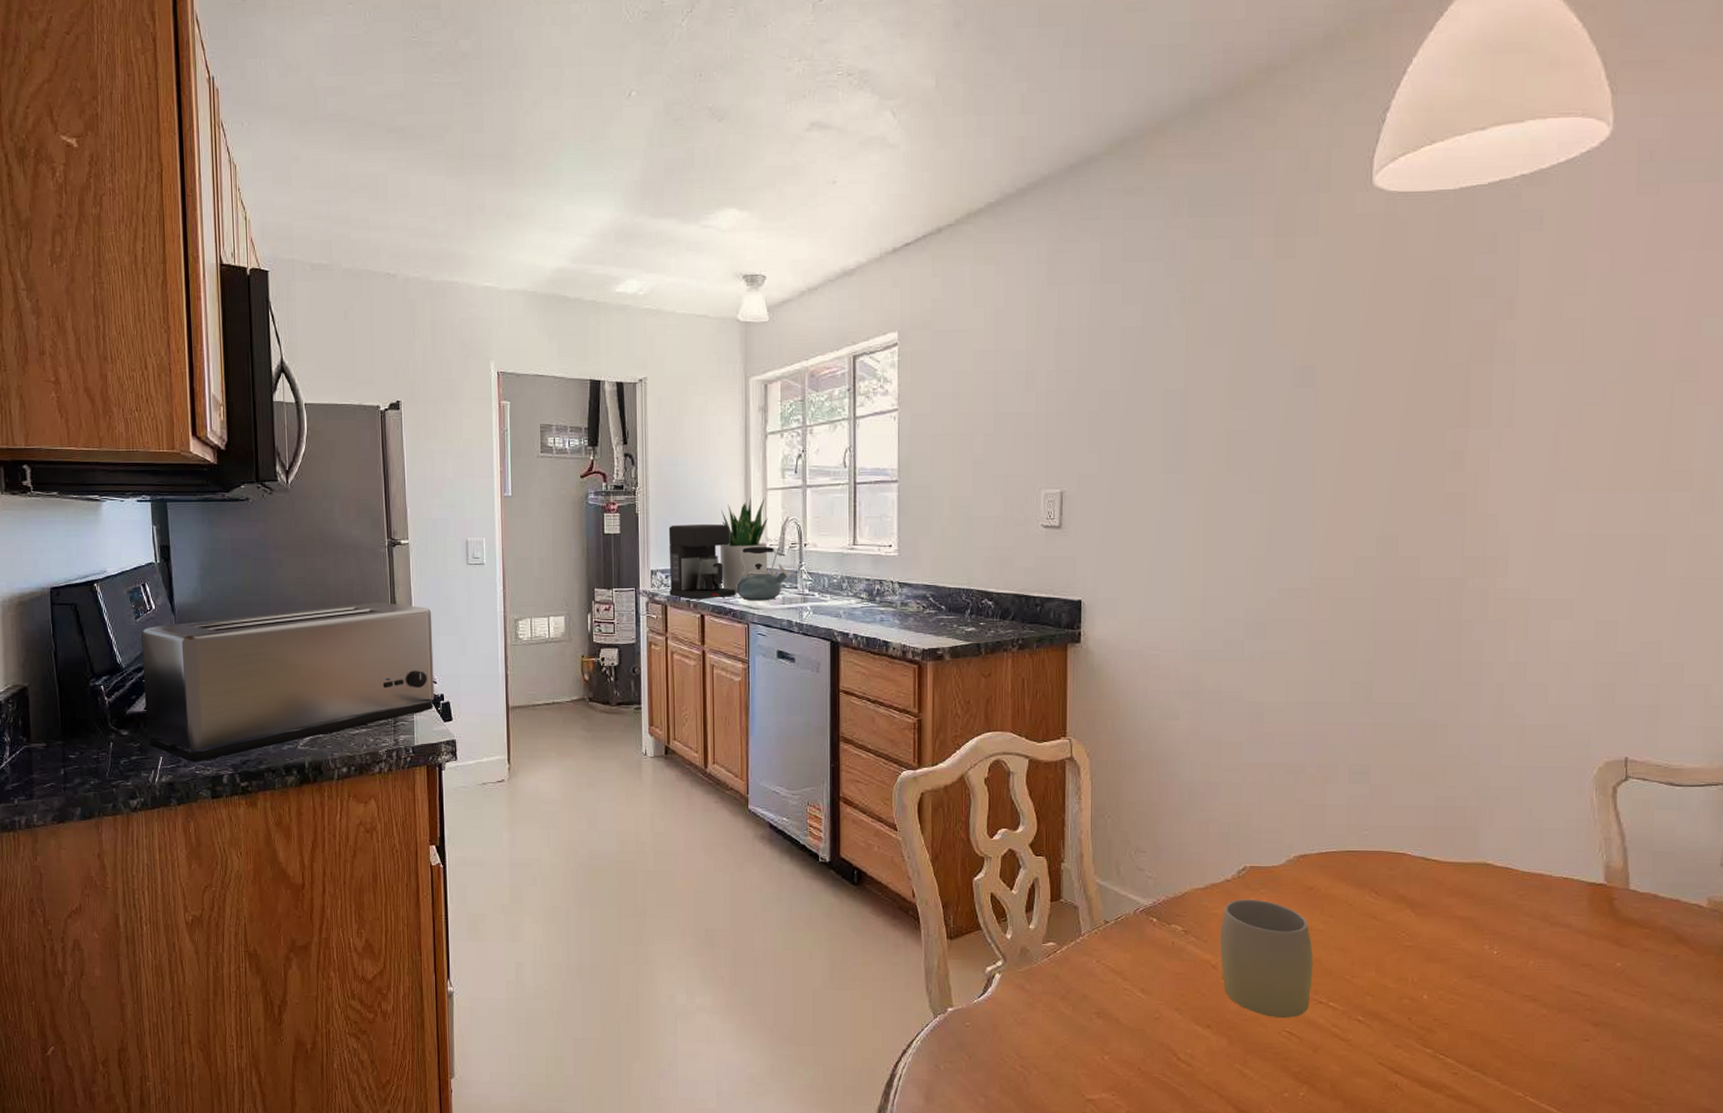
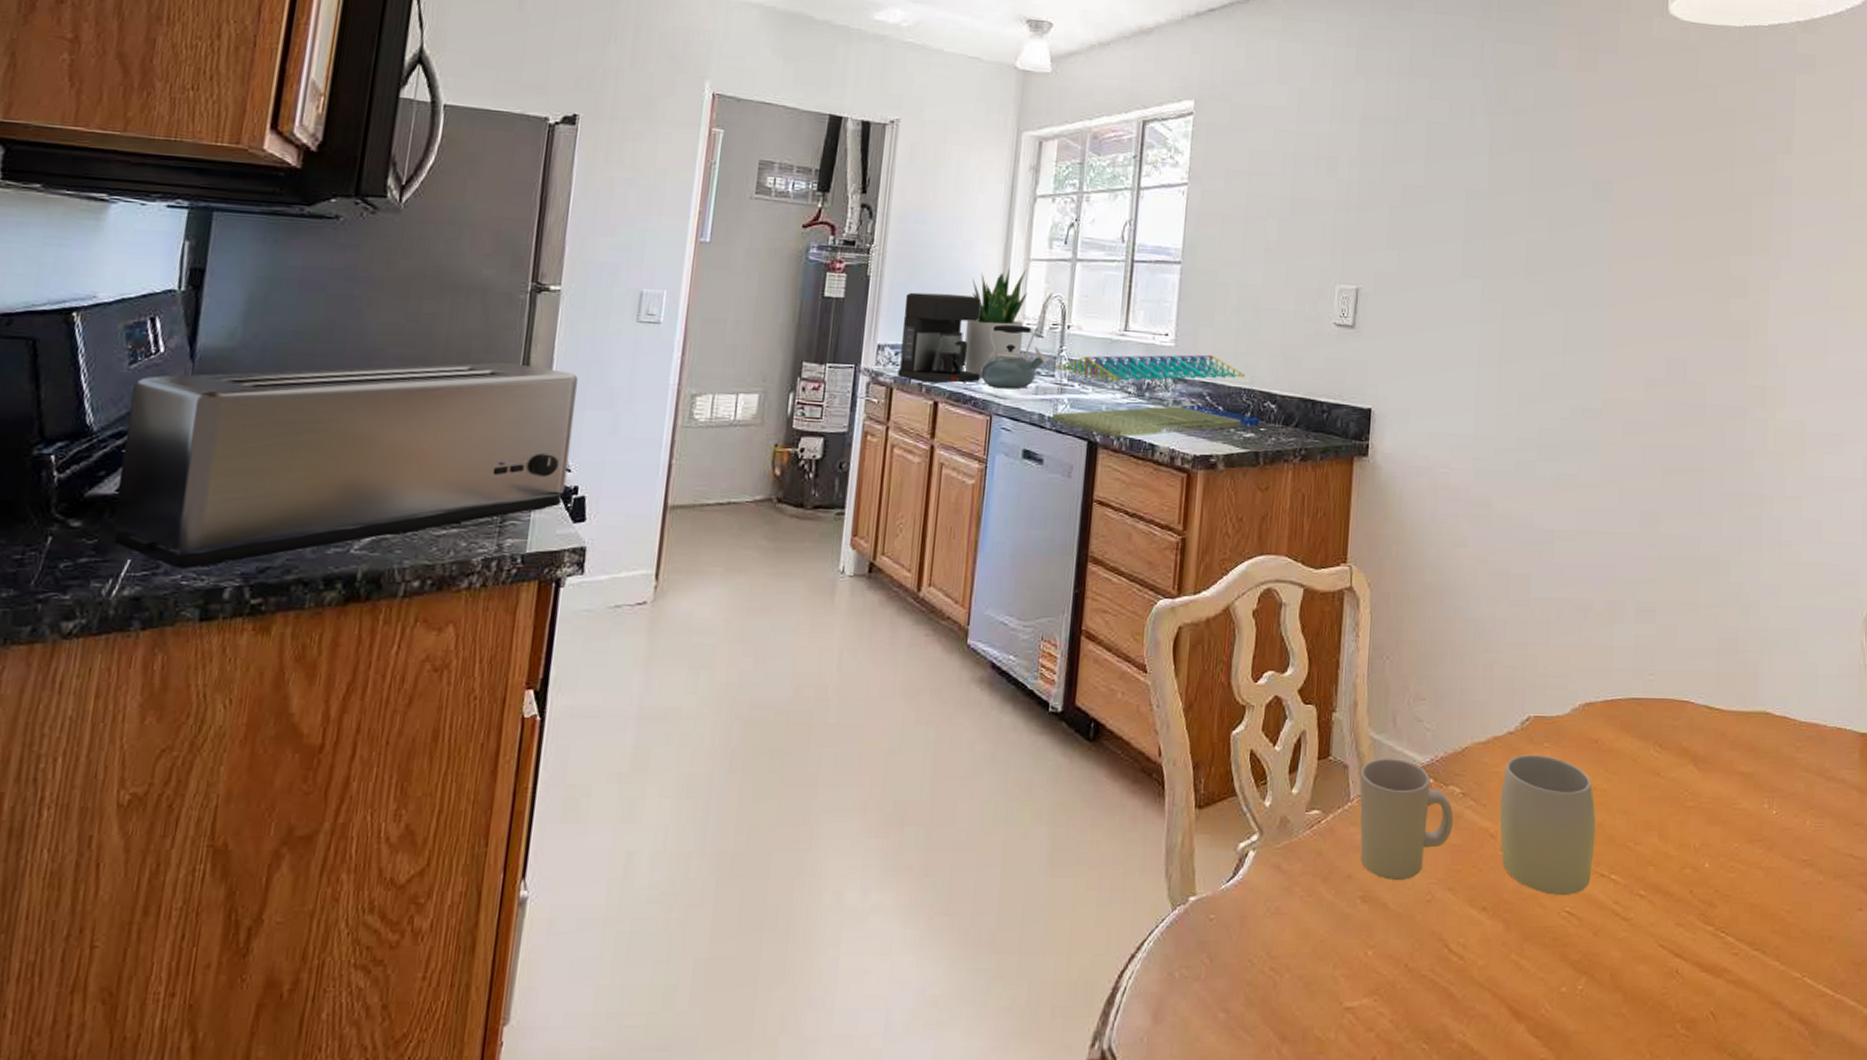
dish rack: none [797,561,979,636] -> present [1052,354,1260,437]
mug: none [1089,901,1177,1000] -> present [1359,759,1454,880]

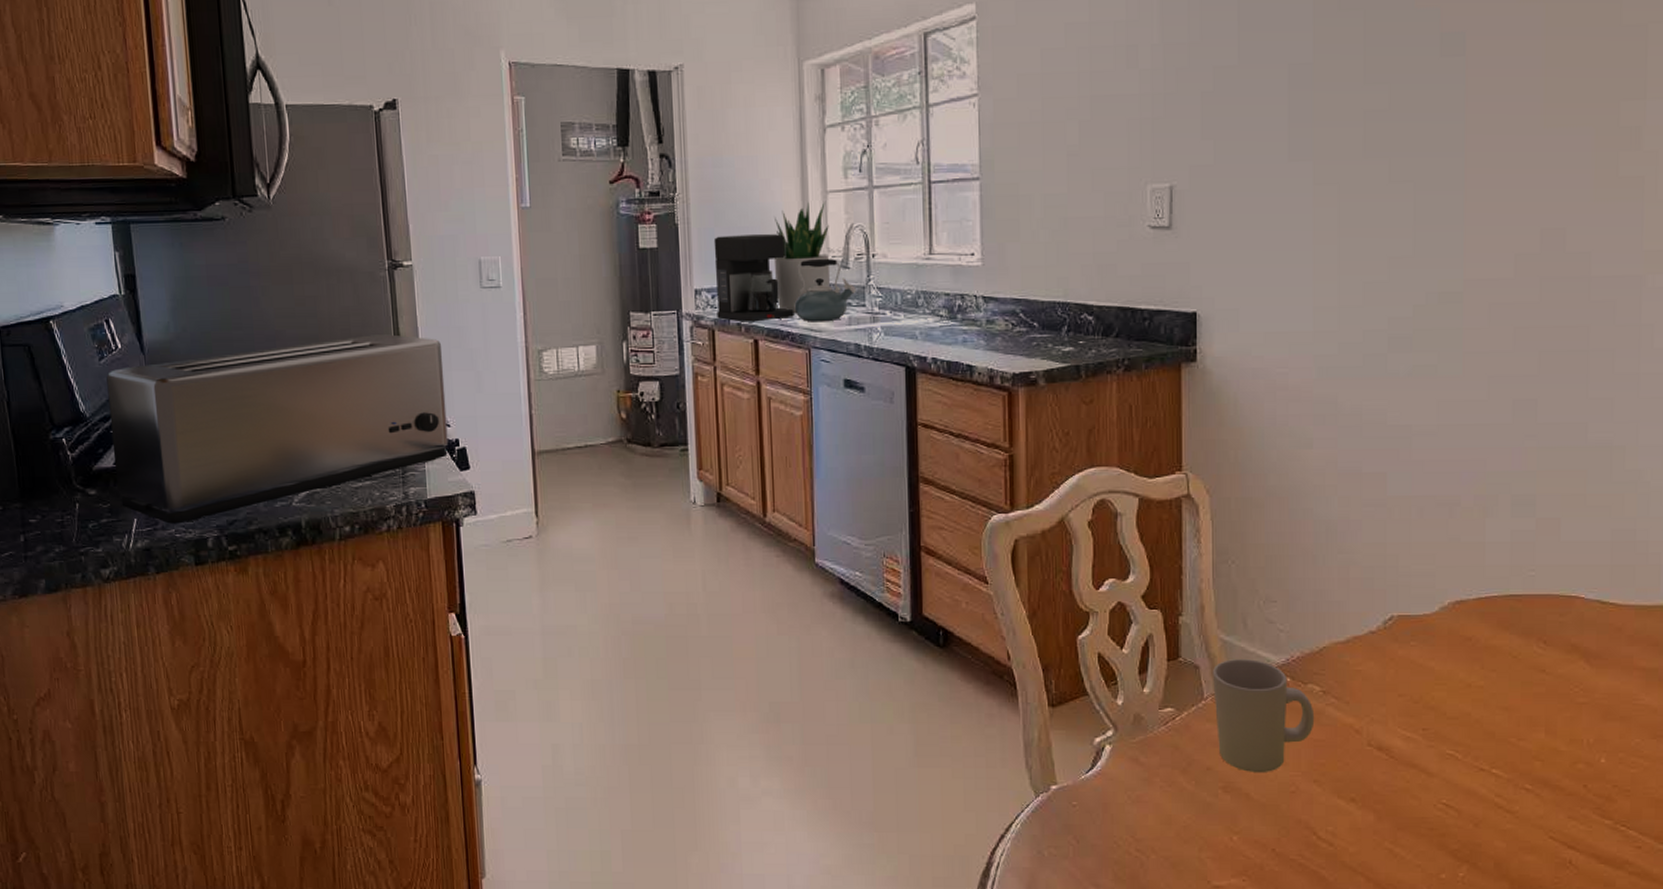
dish rack: present [1052,354,1260,437] -> none [865,270,1077,361]
mug: present [1499,755,1596,895] -> none [1365,654,1473,788]

